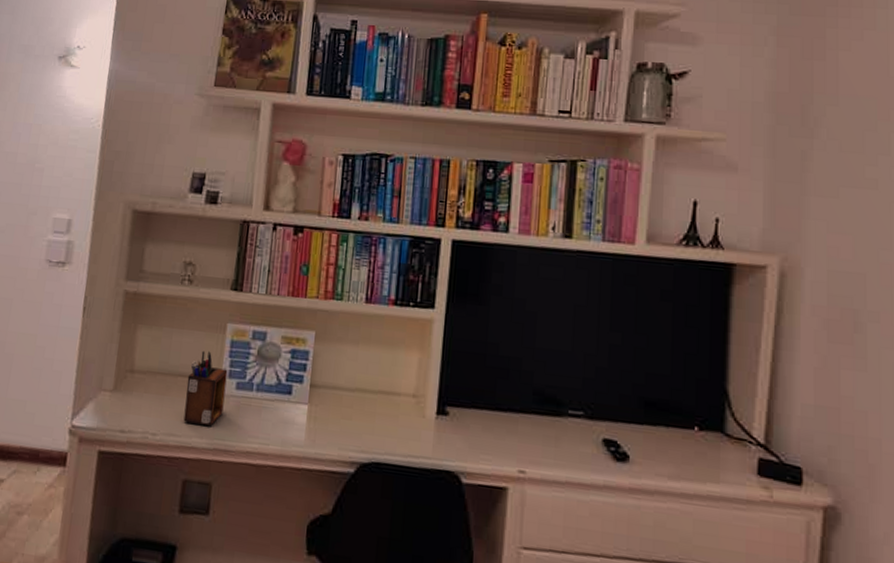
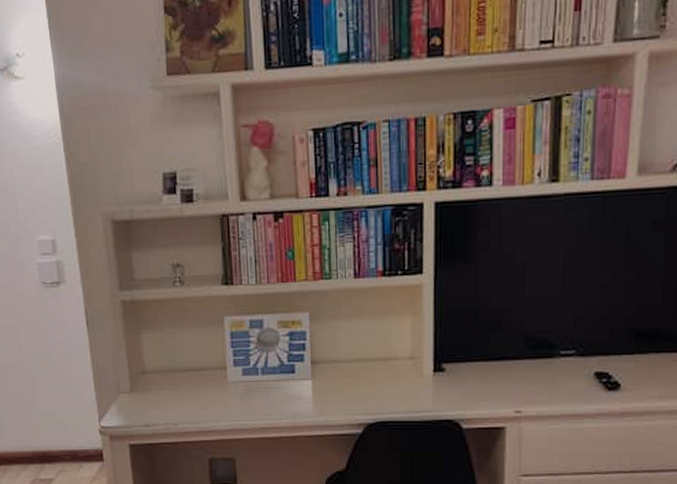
desk organizer: present [183,350,228,427] -> none [196,345,234,411]

